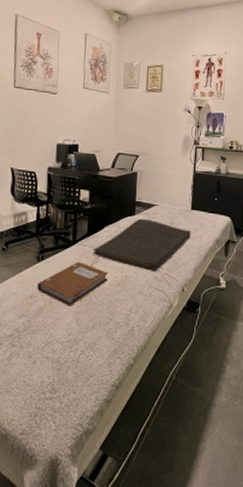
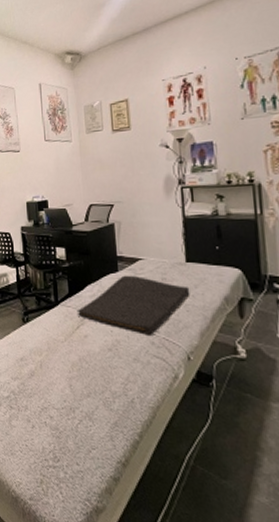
notebook: present [36,262,108,307] -> none [25,324,97,371]

